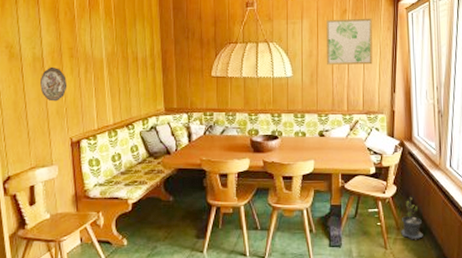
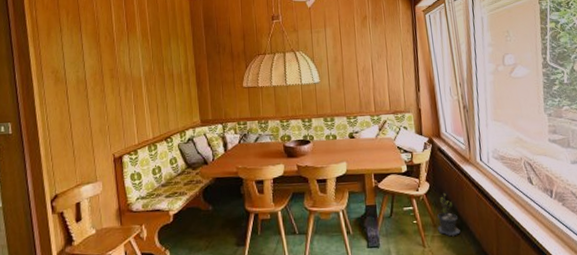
decorative plate: present [40,66,68,102] -> none [84,87,109,121]
wall art: present [326,18,373,66] -> none [348,22,396,70]

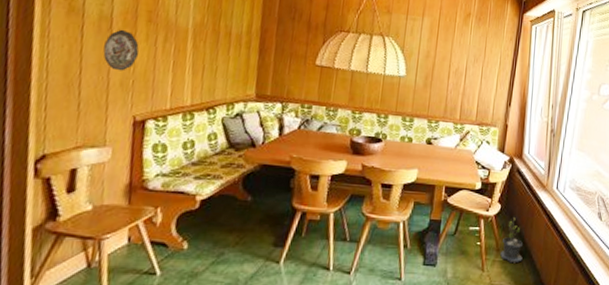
decorative plate: none [84,87,109,121] -> present [103,29,140,71]

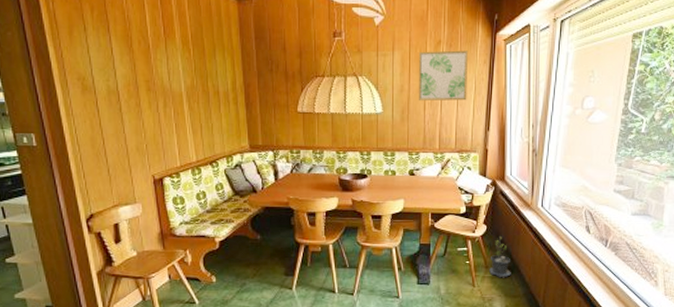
decorative plate: present [103,29,140,71] -> none [117,100,146,138]
wall art: none [443,21,497,74] -> present [418,50,469,102]

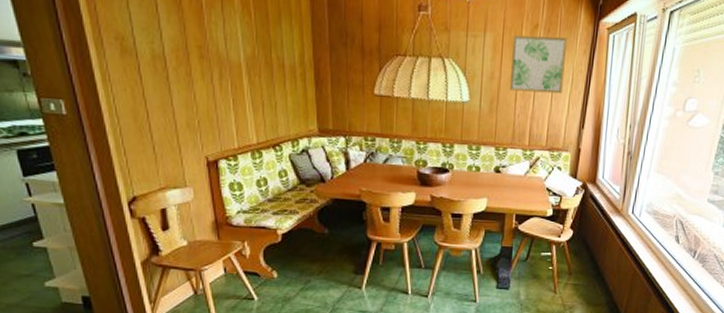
potted plant: present [489,236,511,278] -> none [572,243,595,286]

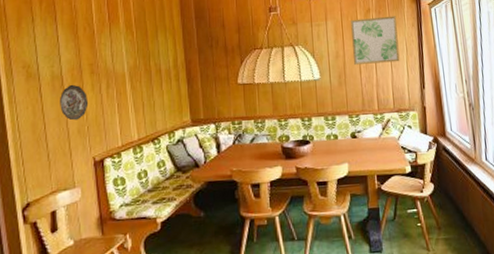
decorative plate: none [164,68,199,112] -> present [60,84,89,121]

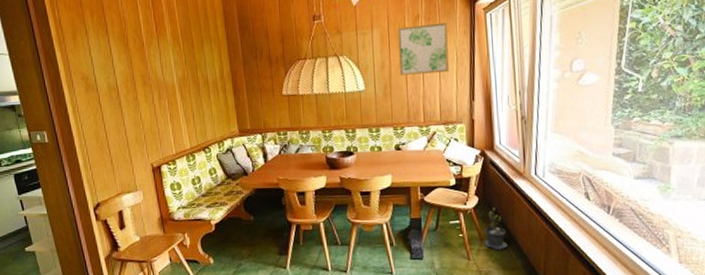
decorative plate: present [60,84,89,121] -> none [117,95,144,130]
potted plant: none [442,194,465,239] -> present [484,207,508,251]

